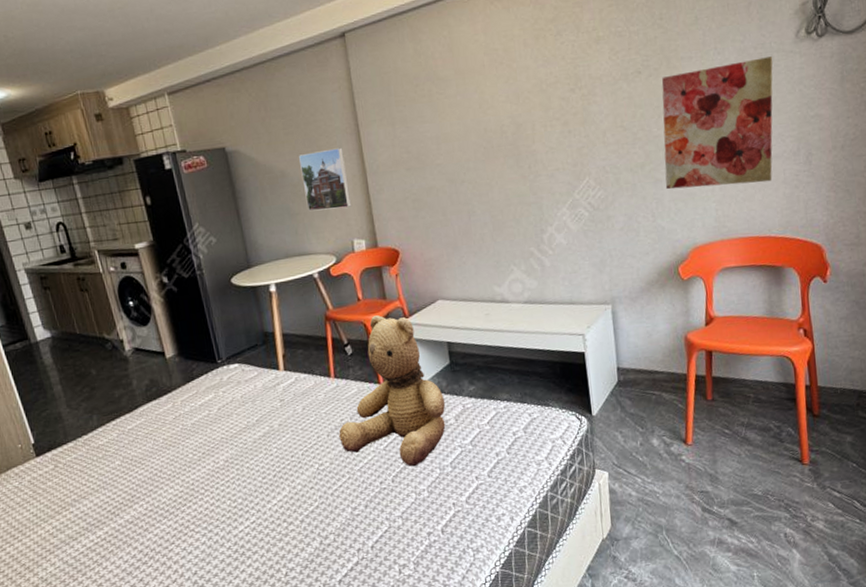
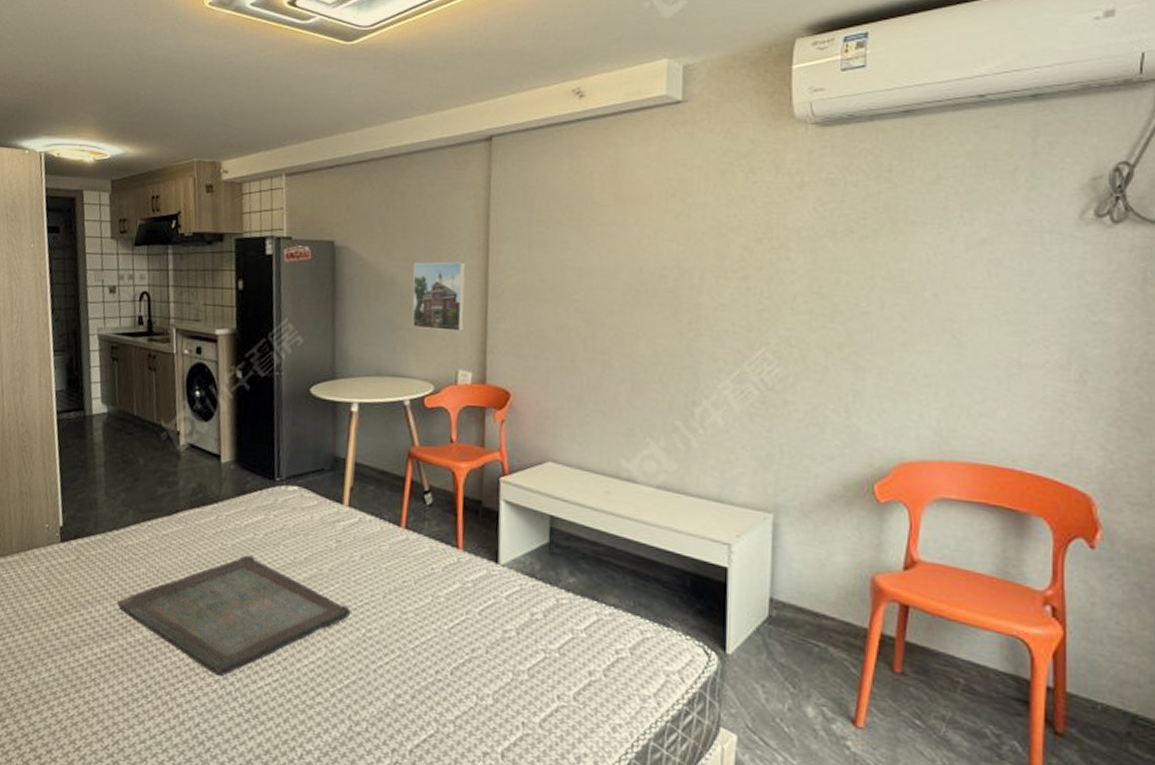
serving tray: none [100,429,304,532] -> present [116,555,351,677]
teddy bear: present [339,315,446,467] -> none [397,464,535,663]
wall art: present [661,56,773,190] -> none [869,237,1043,397]

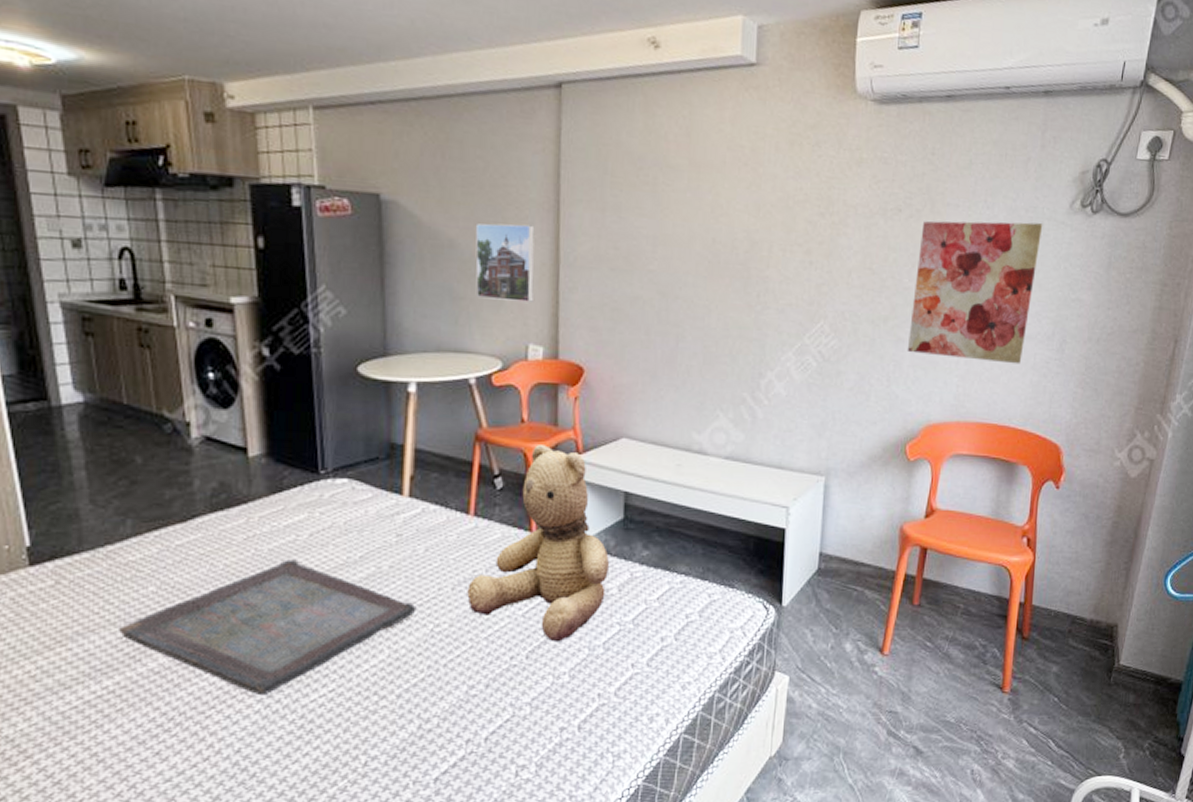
teddy bear: none [397,464,535,663] -> present [467,445,610,642]
wall art: none [869,237,1043,397] -> present [907,221,1043,364]

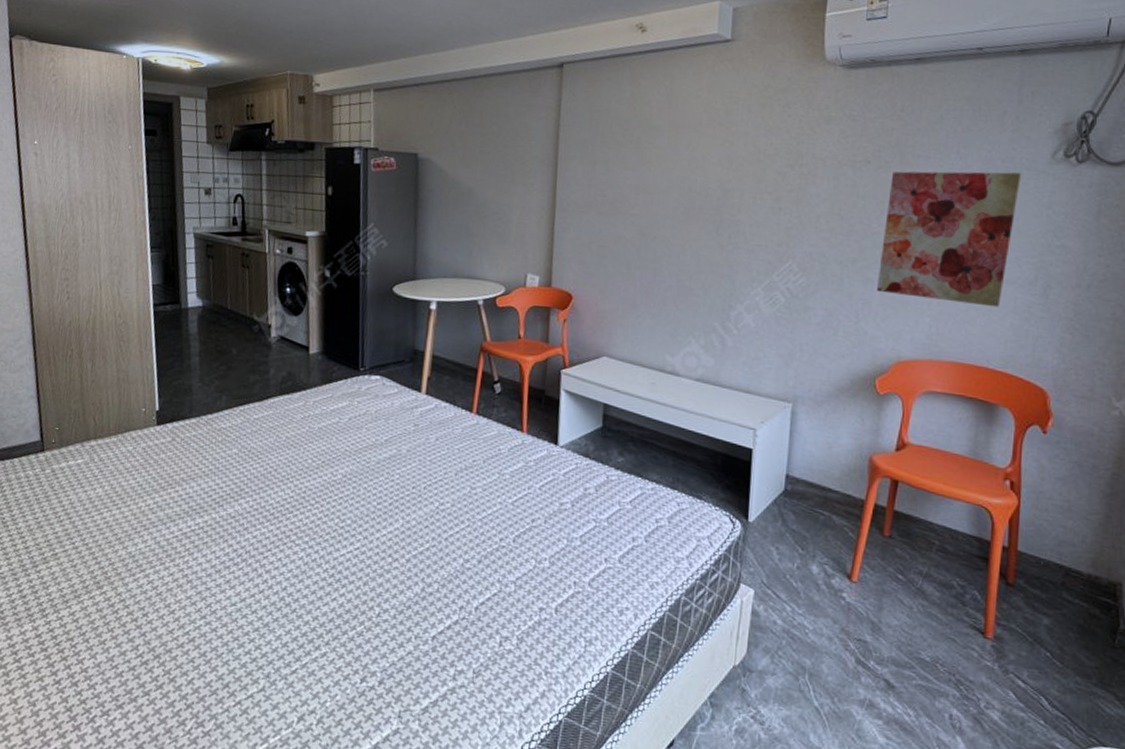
serving tray: present [117,559,417,696] -> none [209,437,426,546]
teddy bear: present [467,445,610,642] -> none [467,358,589,531]
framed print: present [475,223,535,304] -> none [487,175,537,240]

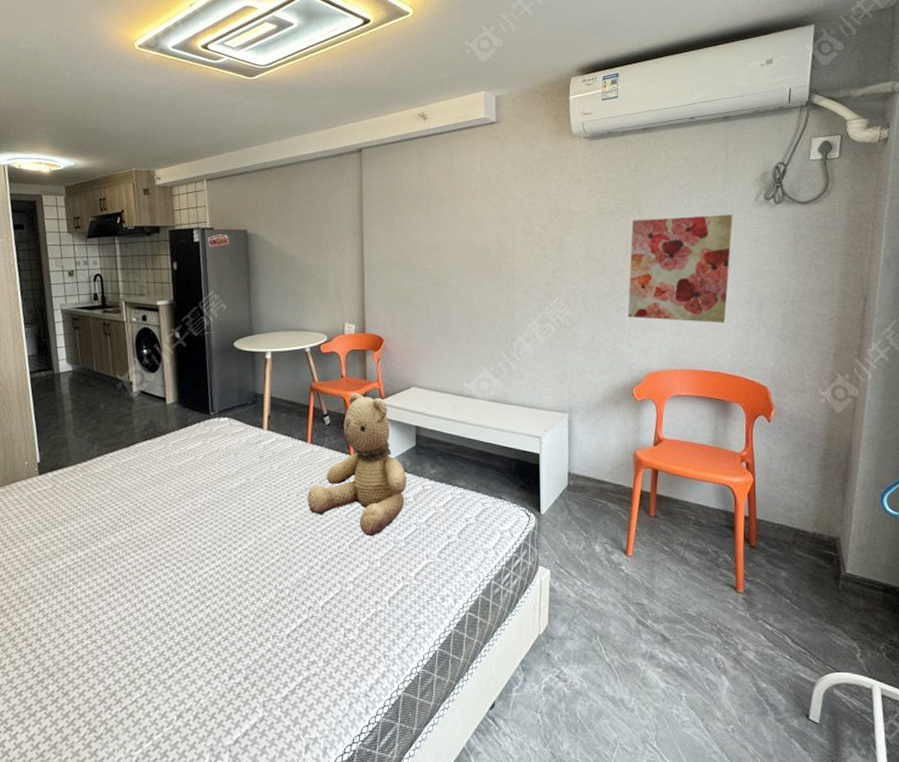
teddy bear: none [467,358,589,531] -> present [307,393,407,537]

